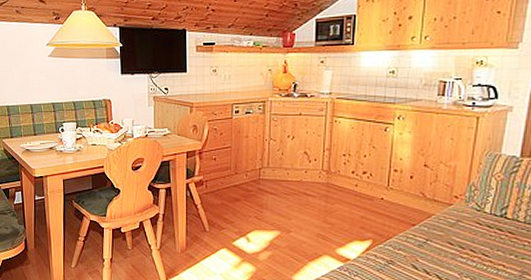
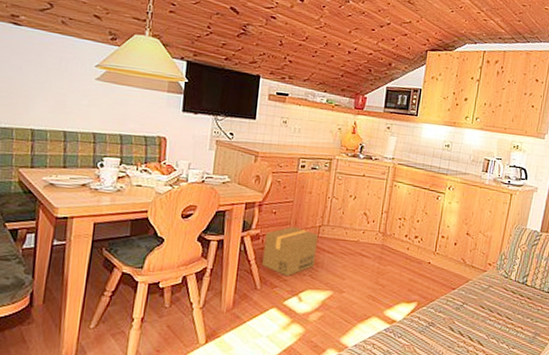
cardboard box: none [208,170,259,219] -> present [262,226,318,277]

